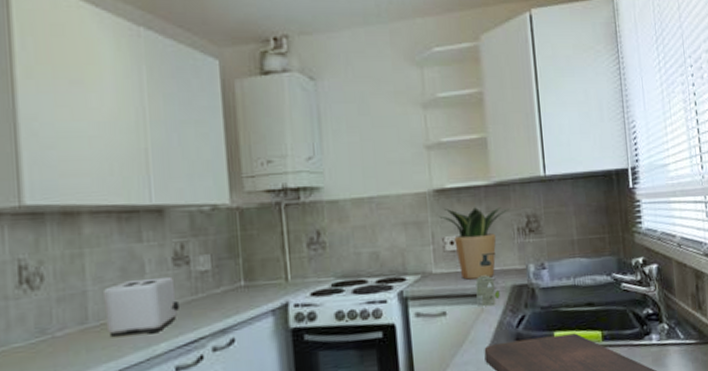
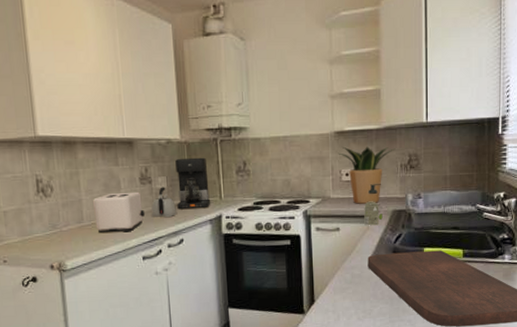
kettle: none [188,268,227,311] -> present [151,187,178,218]
coffee maker: none [223,227,274,299] -> present [175,157,211,210]

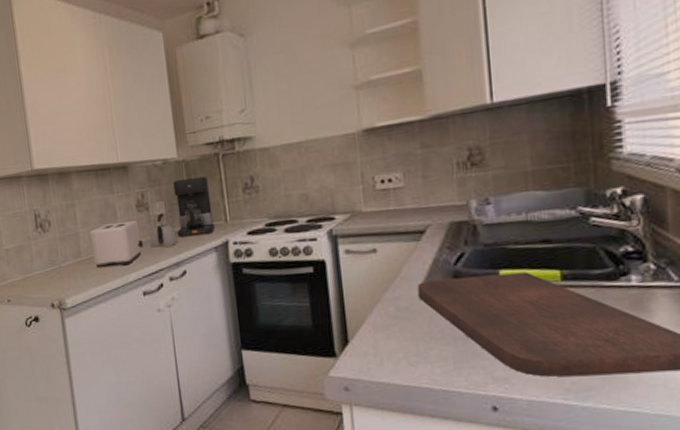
potted plant: present [338,146,396,204] -> none [368,142,448,218]
soap dispenser: present [364,184,383,226] -> none [408,189,436,245]

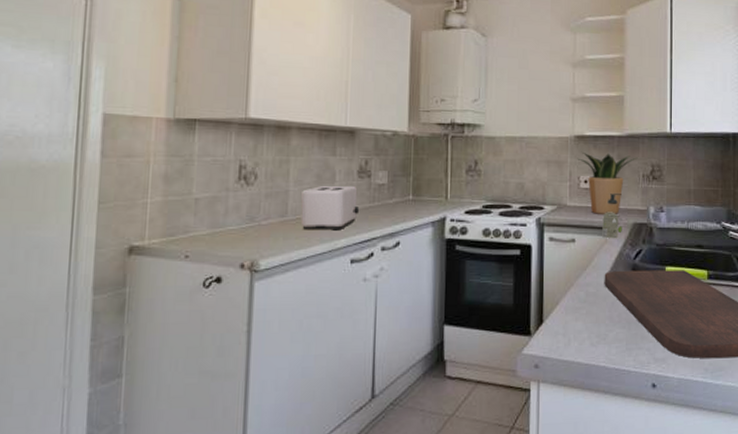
kettle: present [149,213,179,248] -> none [366,182,397,217]
coffee maker: present [173,176,216,238] -> none [397,152,435,209]
potted plant: none [368,142,448,218] -> present [577,151,638,214]
soap dispenser: none [408,189,436,245] -> present [602,194,622,239]

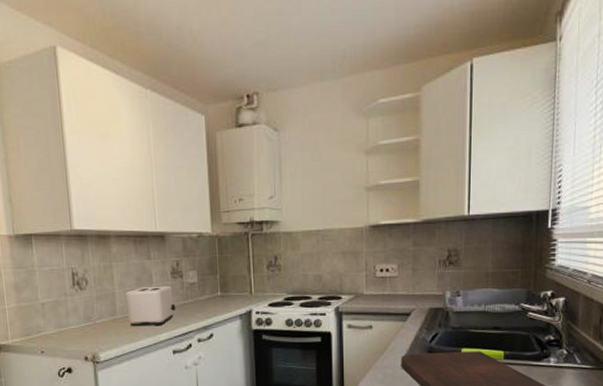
potted plant: present [577,151,638,214] -> none [372,241,434,301]
soap dispenser: present [602,194,622,239] -> none [398,280,418,324]

